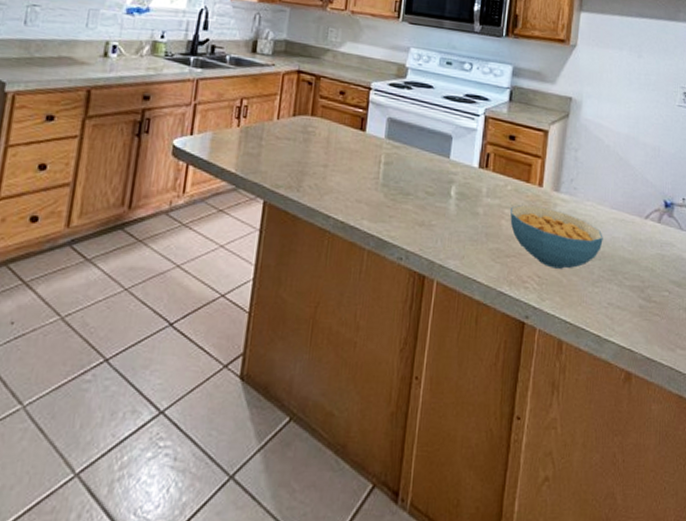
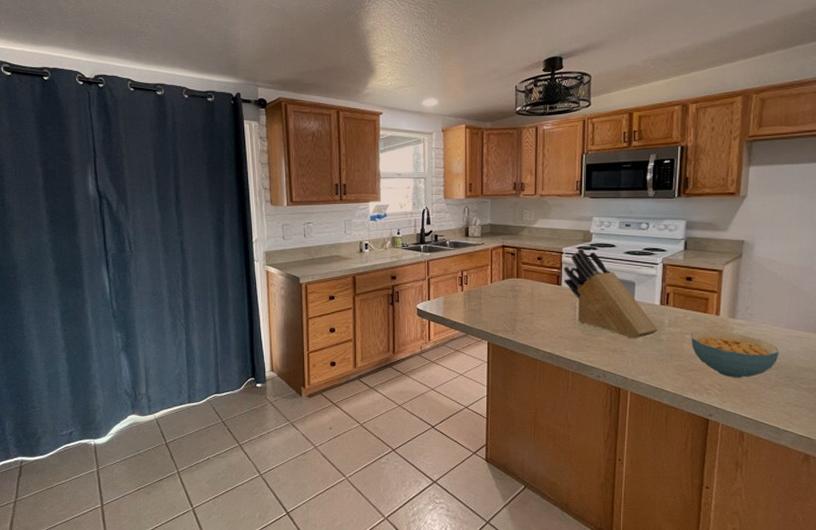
knife block: none [369,85,474,210] -> present [563,249,658,339]

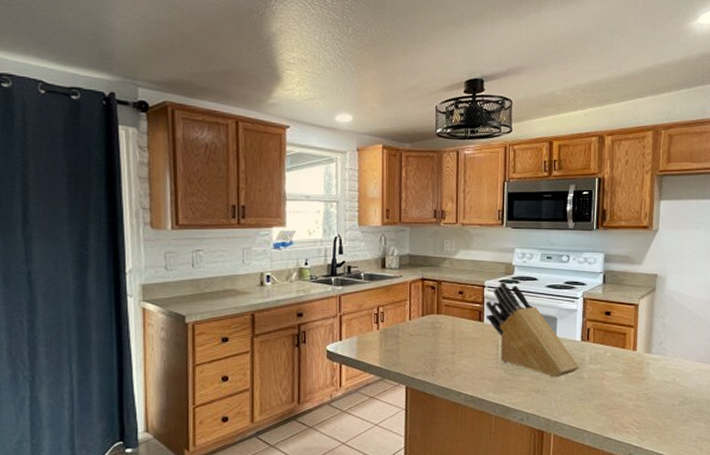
cereal bowl: present [691,330,779,378] -> none [611,366,690,415]

